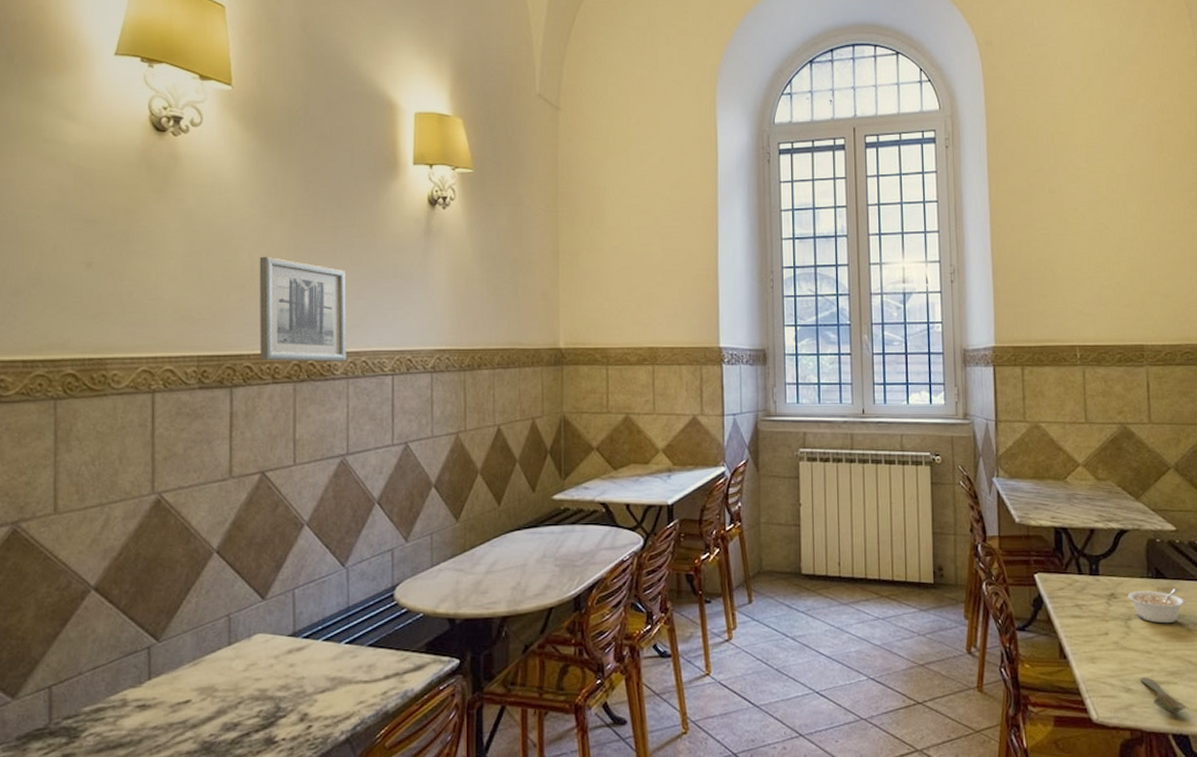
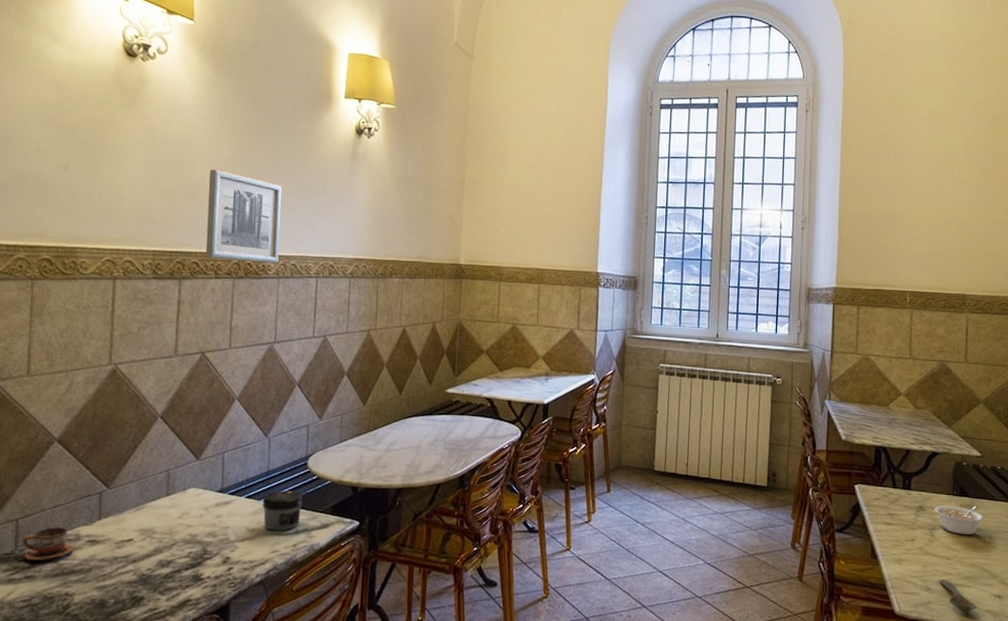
cup: none [57,693,121,735] -> present [22,527,74,561]
jar: none [343,628,391,678] -> present [262,490,303,531]

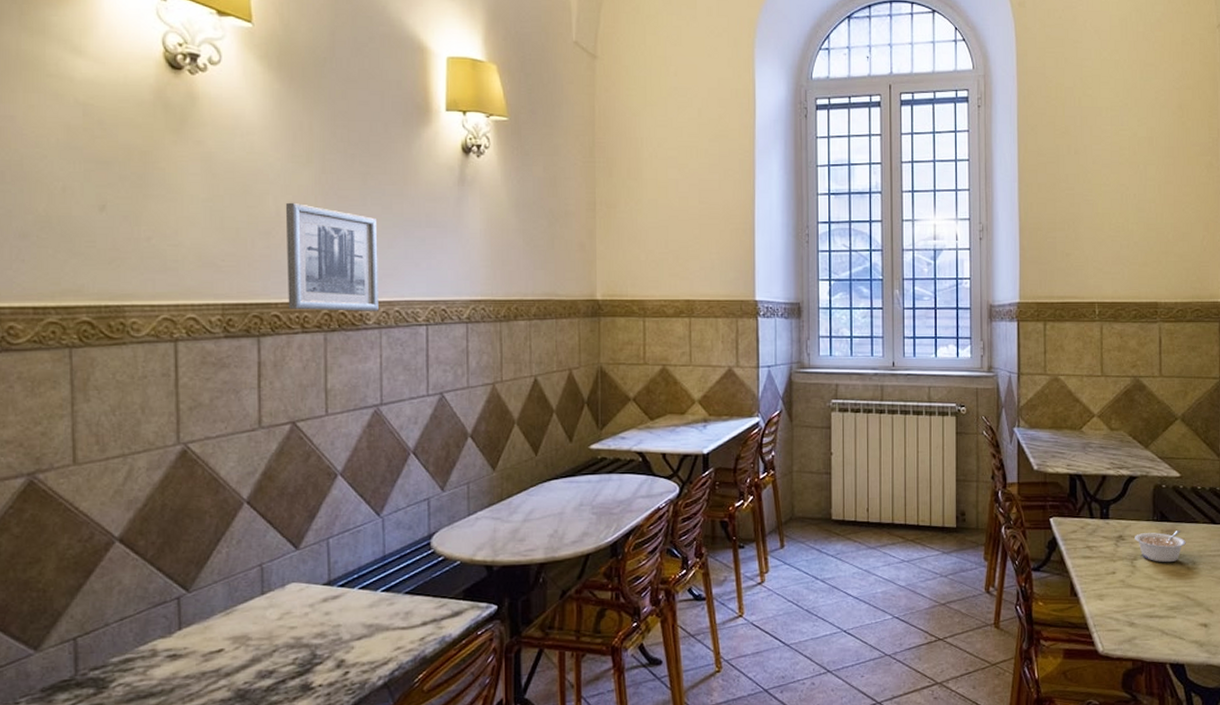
cup: present [22,527,74,561] -> none [83,643,151,686]
jar: present [262,490,303,531] -> none [379,576,428,625]
spoon: present [939,579,977,612] -> none [1143,612,1183,645]

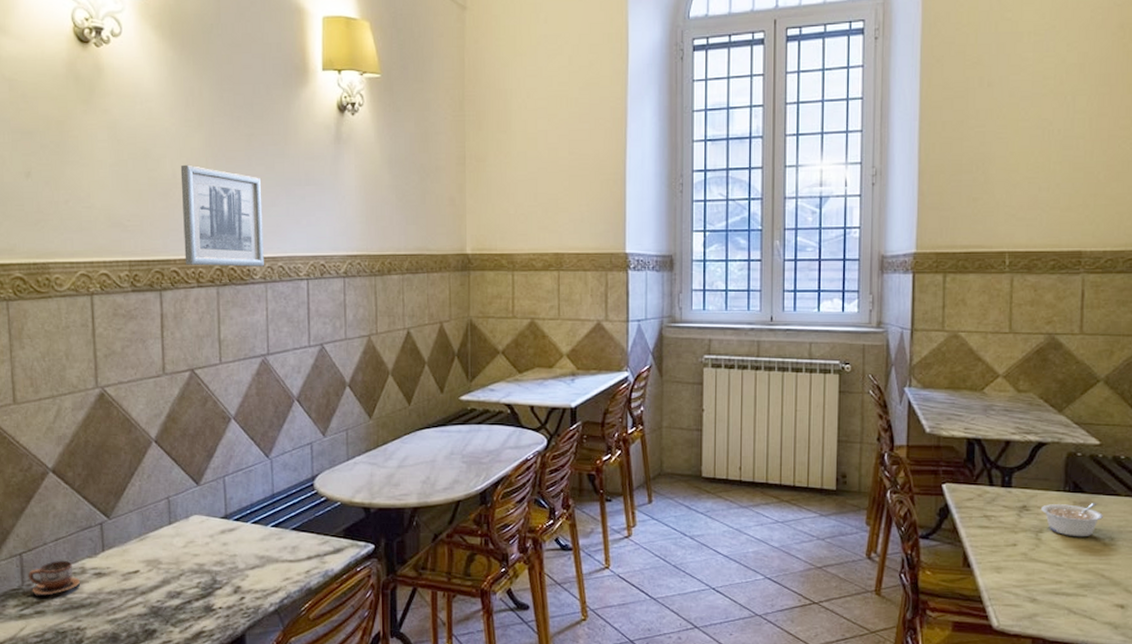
cup: none [83,643,151,686] -> present [28,561,81,596]

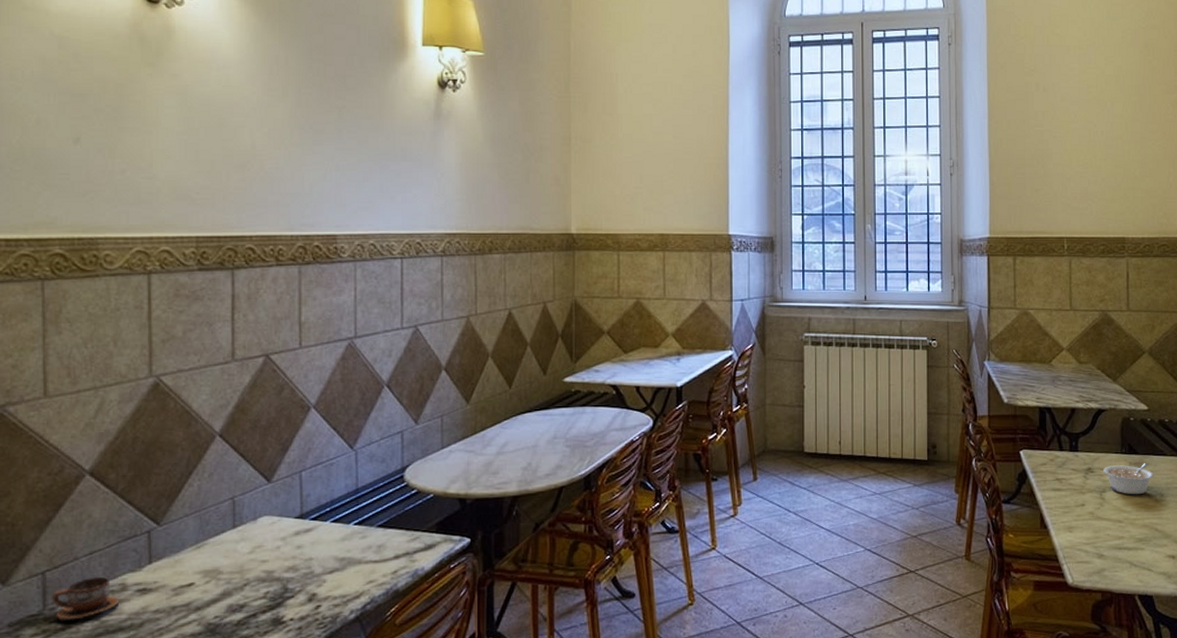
wall art: present [180,164,264,267] -> none [261,135,353,244]

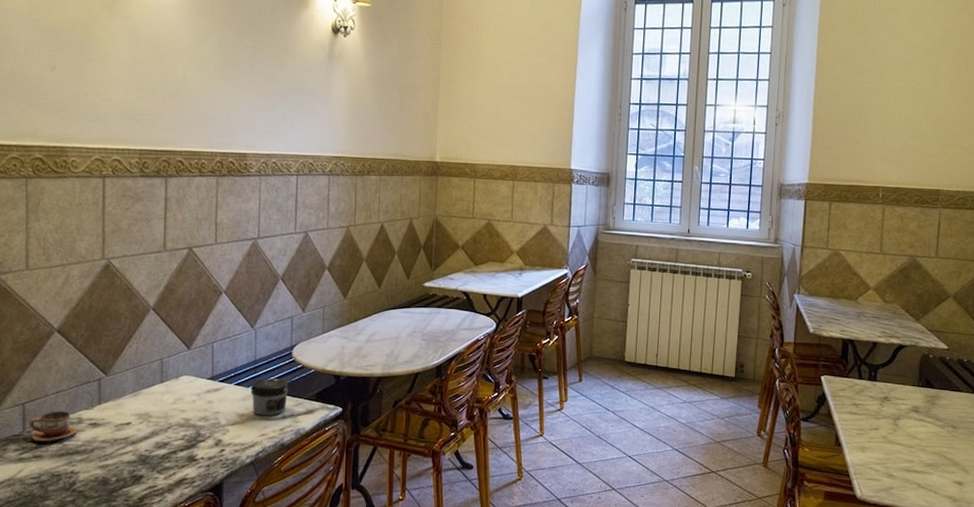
jar: none [352,509,401,558] -> present [250,378,289,416]
legume: present [1103,463,1154,495] -> none [899,396,948,425]

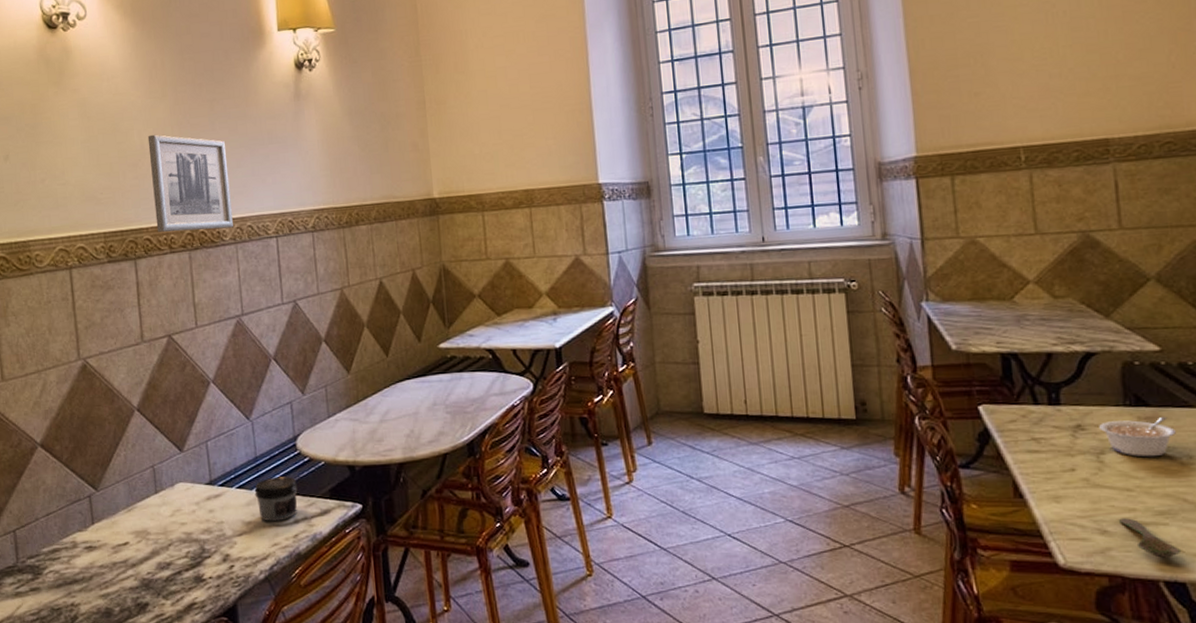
cup: present [29,411,77,442] -> none [22,536,73,572]
wall art: none [189,69,262,162] -> present [147,134,233,232]
legume: none [899,396,948,425] -> present [1099,417,1176,457]
spoon: none [901,467,938,497] -> present [1119,518,1182,558]

